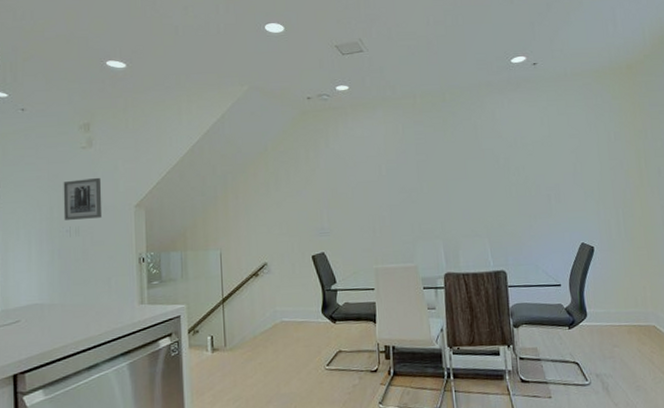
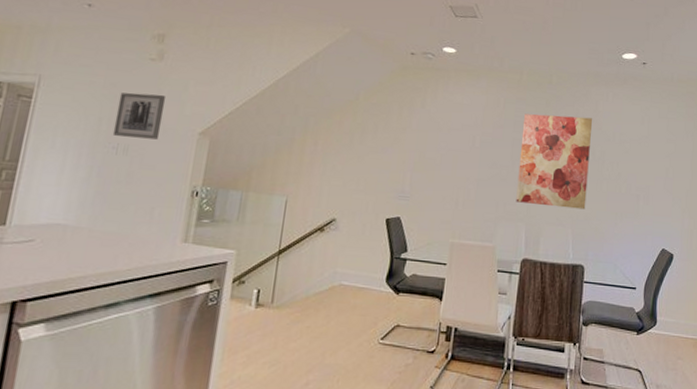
wall art: none [424,128,499,221] -> present [516,113,592,210]

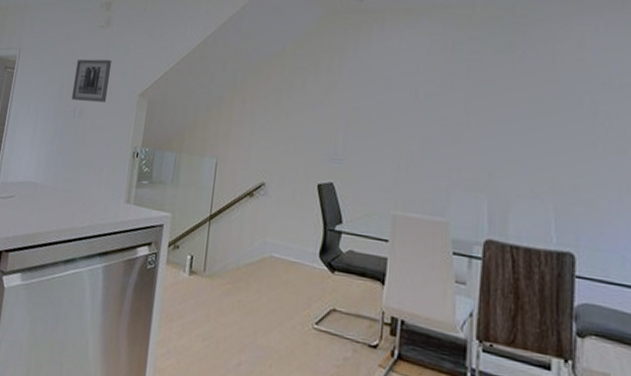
wall art: present [516,113,592,210] -> none [473,55,576,178]

